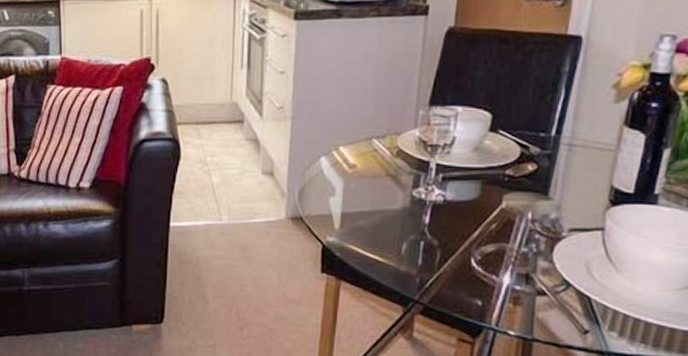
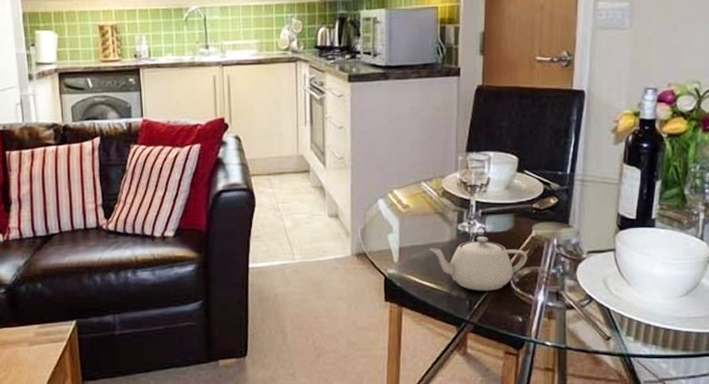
teapot: none [377,205,495,269] -> present [429,236,528,291]

